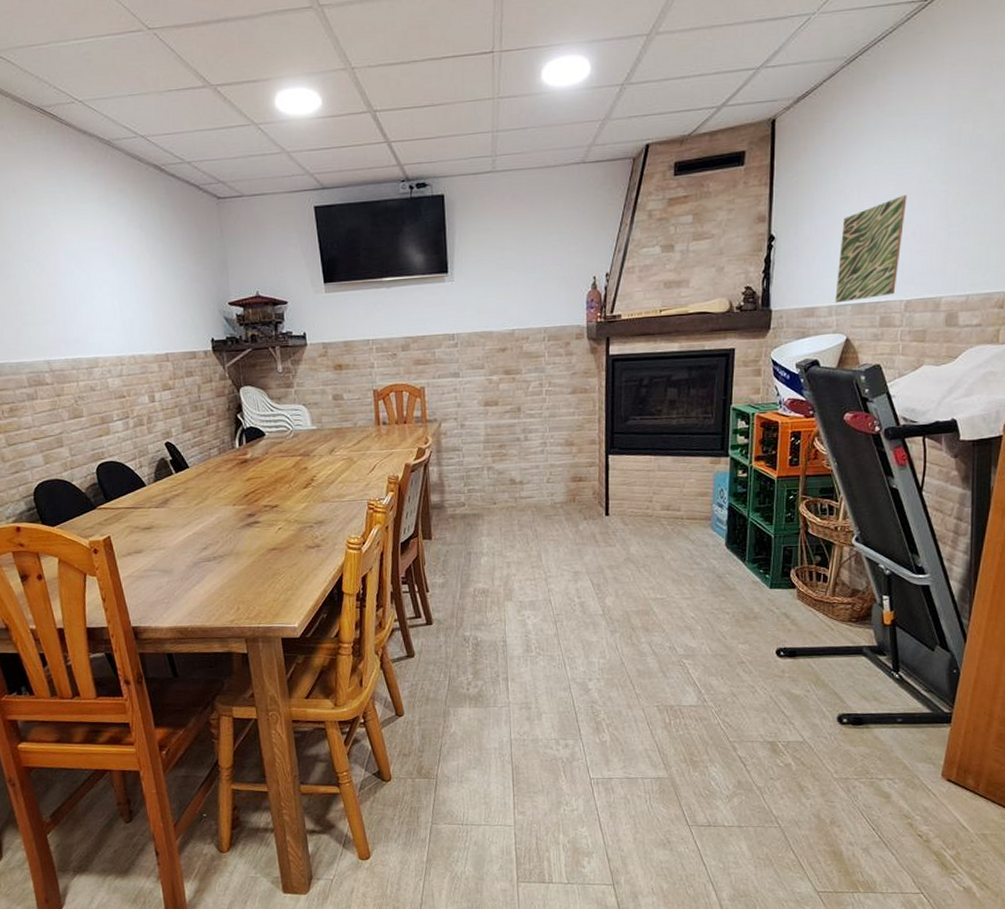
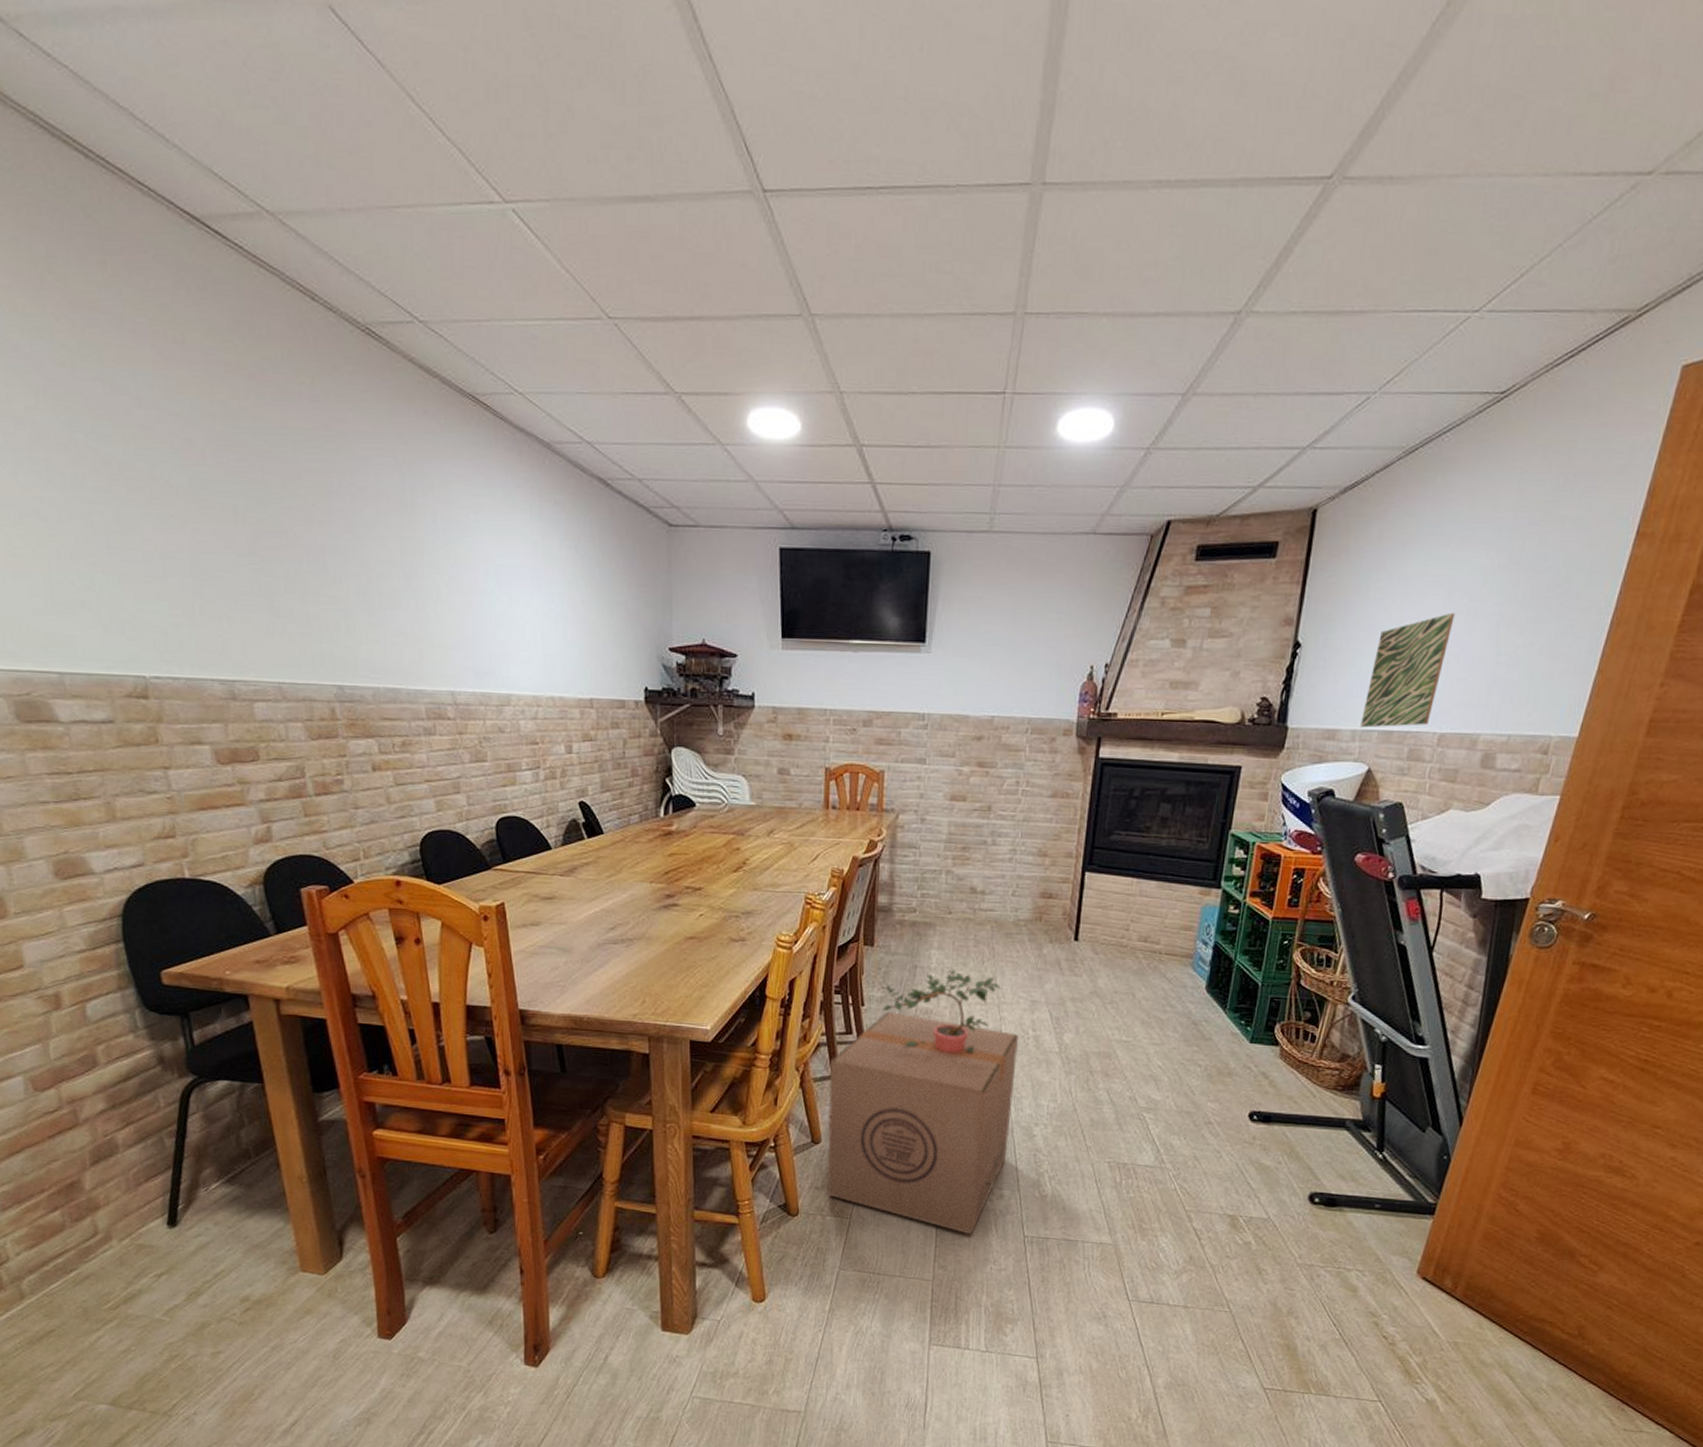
cardboard box: none [405,595,568,783] -> present [827,1012,1019,1235]
potted plant: none [444,552,547,625] -> present [882,969,1002,1053]

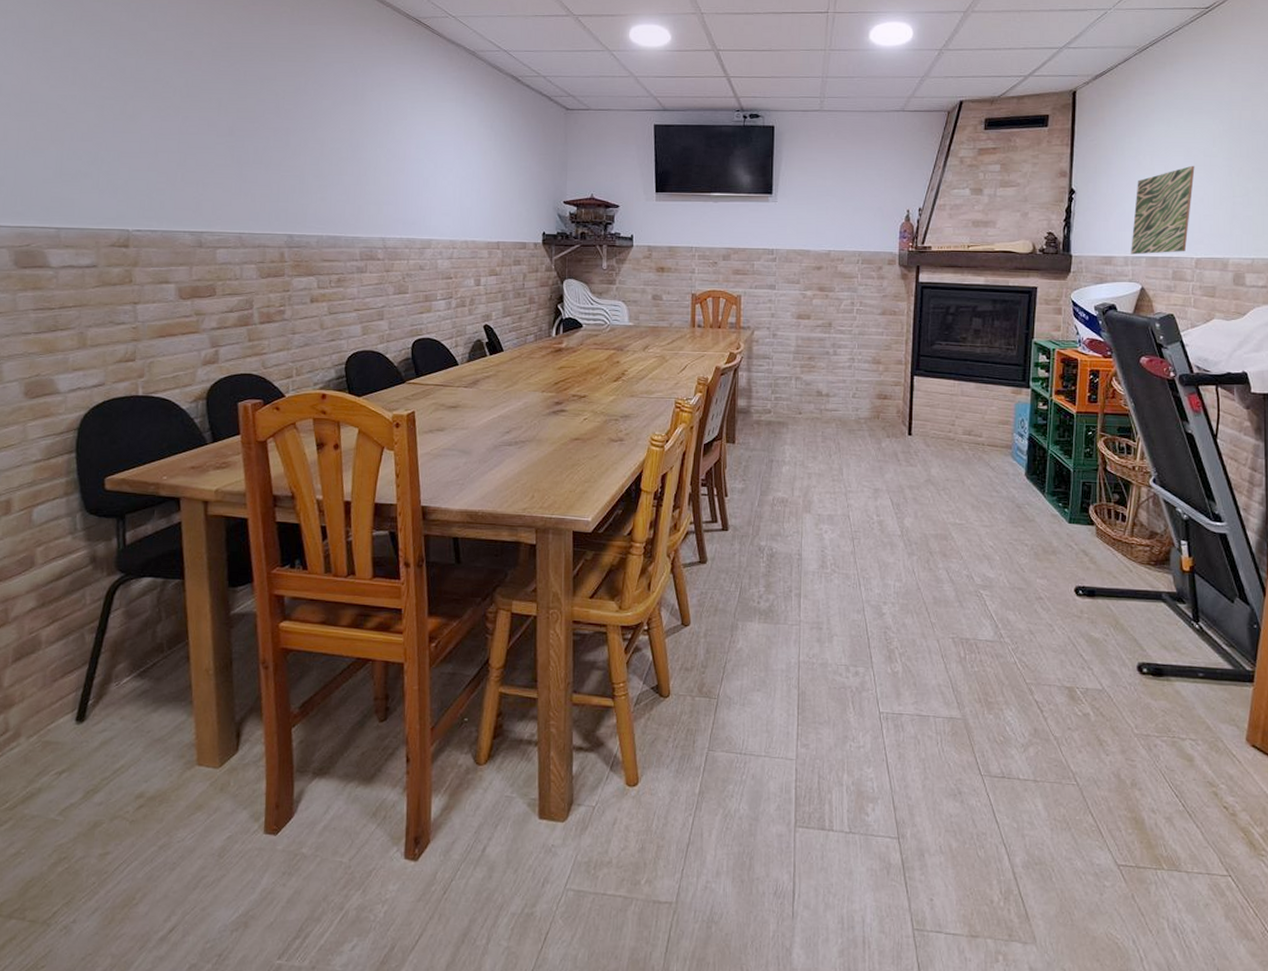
cardboard box: present [827,1012,1019,1235] -> none [696,502,865,713]
potted plant: present [882,969,1002,1053] -> none [743,462,848,538]

